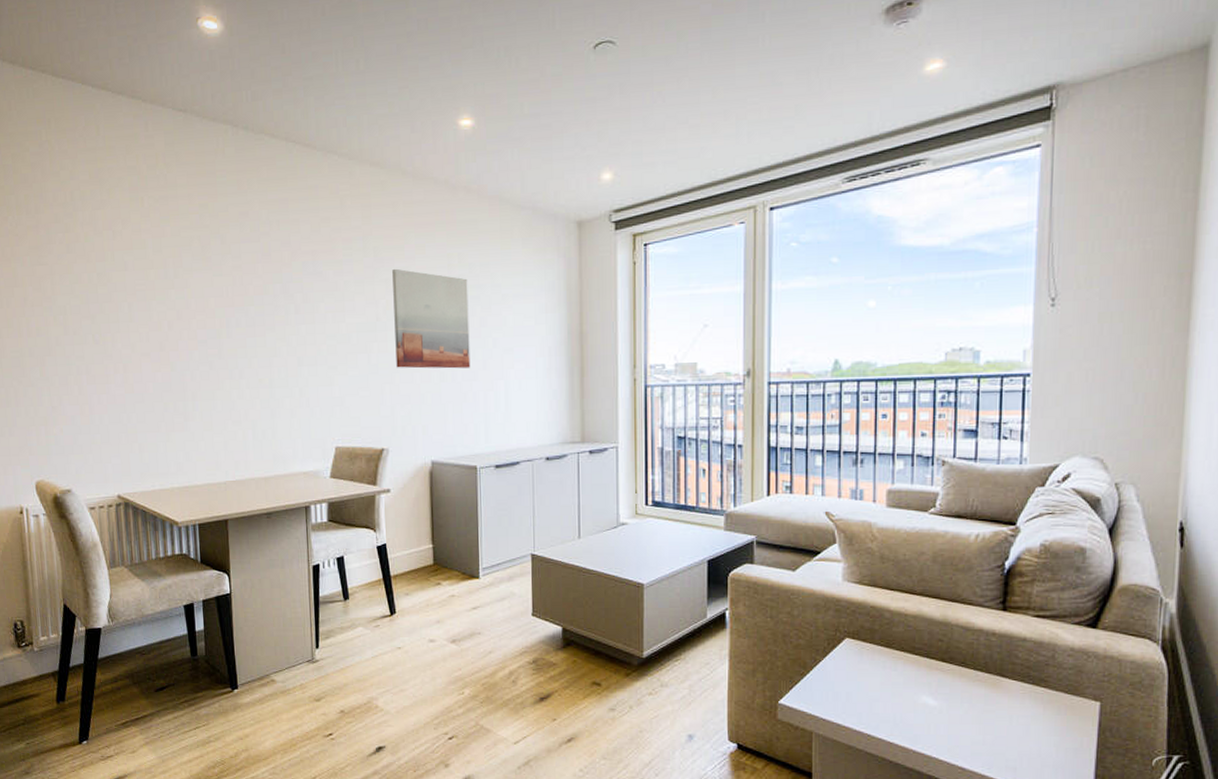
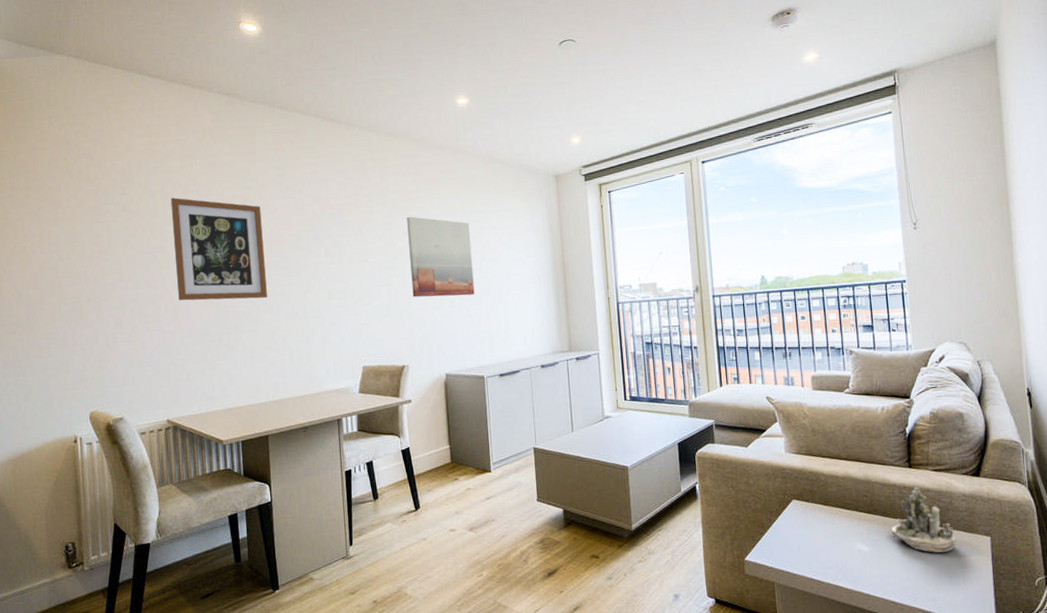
wall art: none [119,237,228,362] -> present [170,197,267,301]
succulent planter: none [970,634,1054,715] -> present [891,486,956,553]

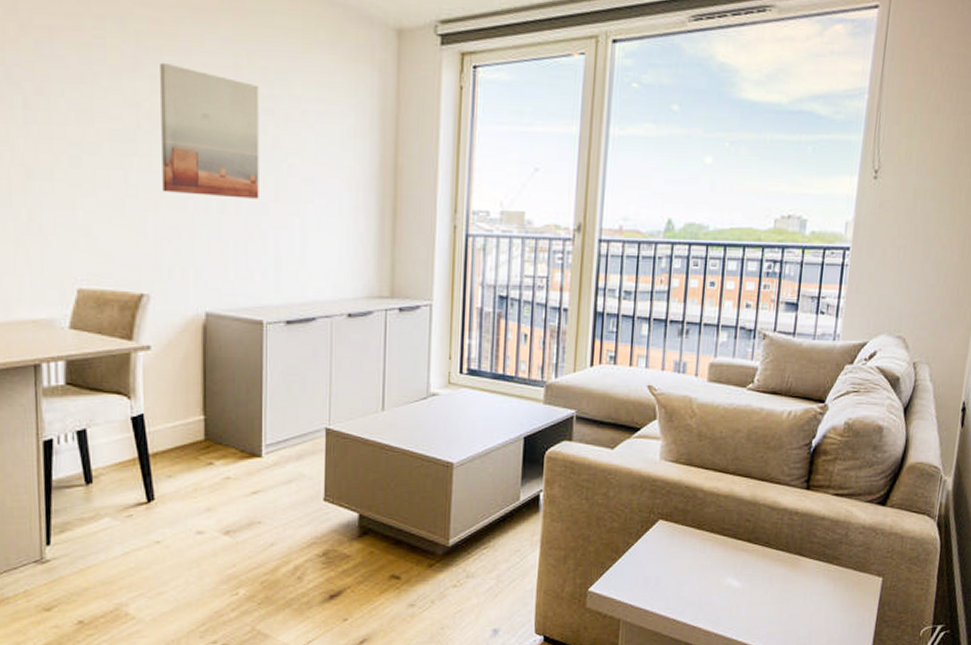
succulent planter: present [891,486,956,553] -> none [771,512,844,593]

